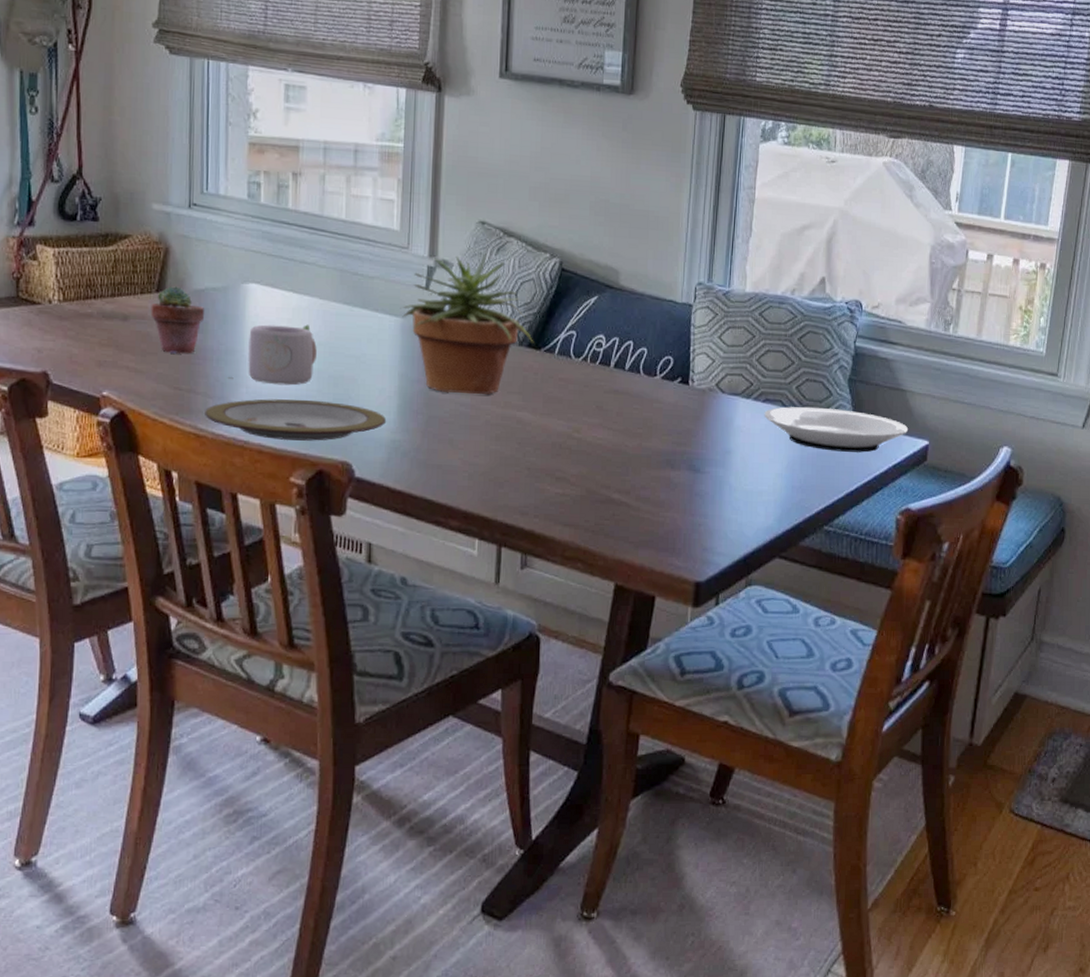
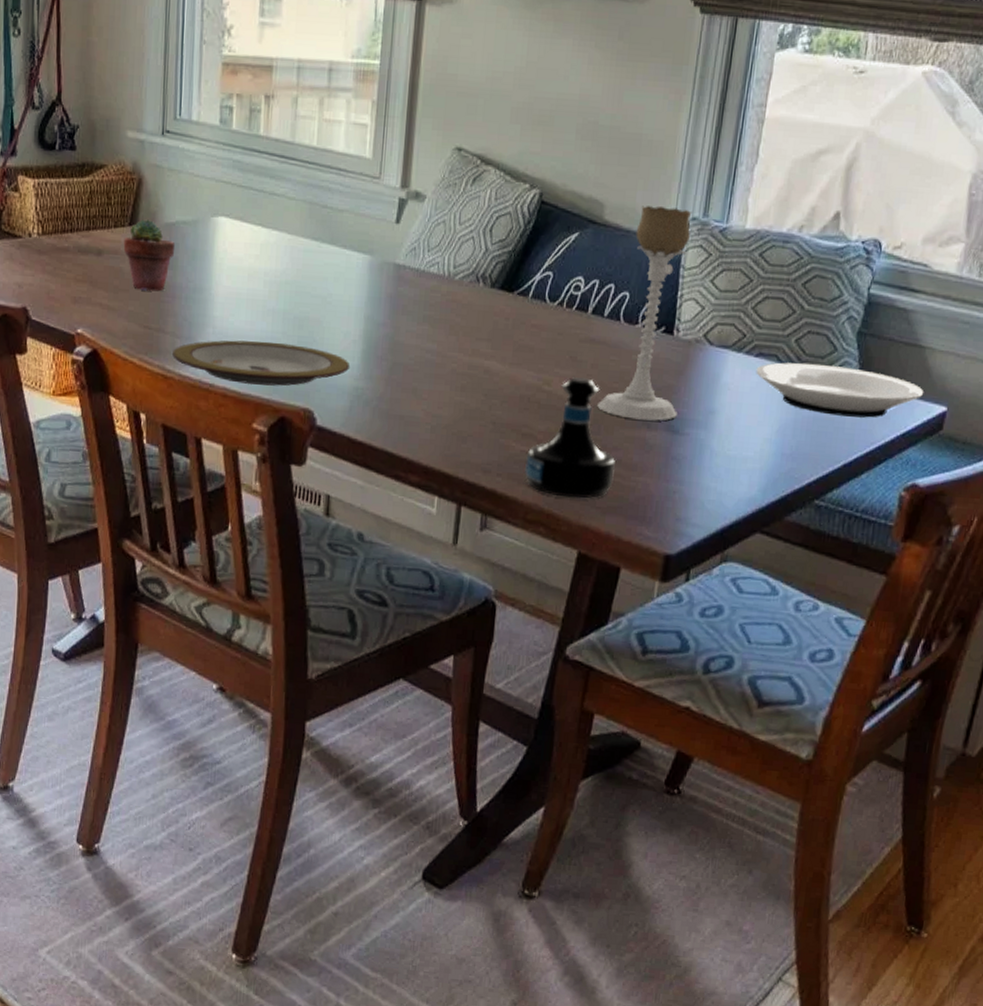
mug: present [228,324,317,386] -> none [196,261,283,327]
potted plant: present [400,253,533,395] -> none [368,184,506,341]
tequila bottle: none [561,425,645,535] -> present [525,377,616,499]
candle holder: none [624,272,698,462] -> present [597,205,692,421]

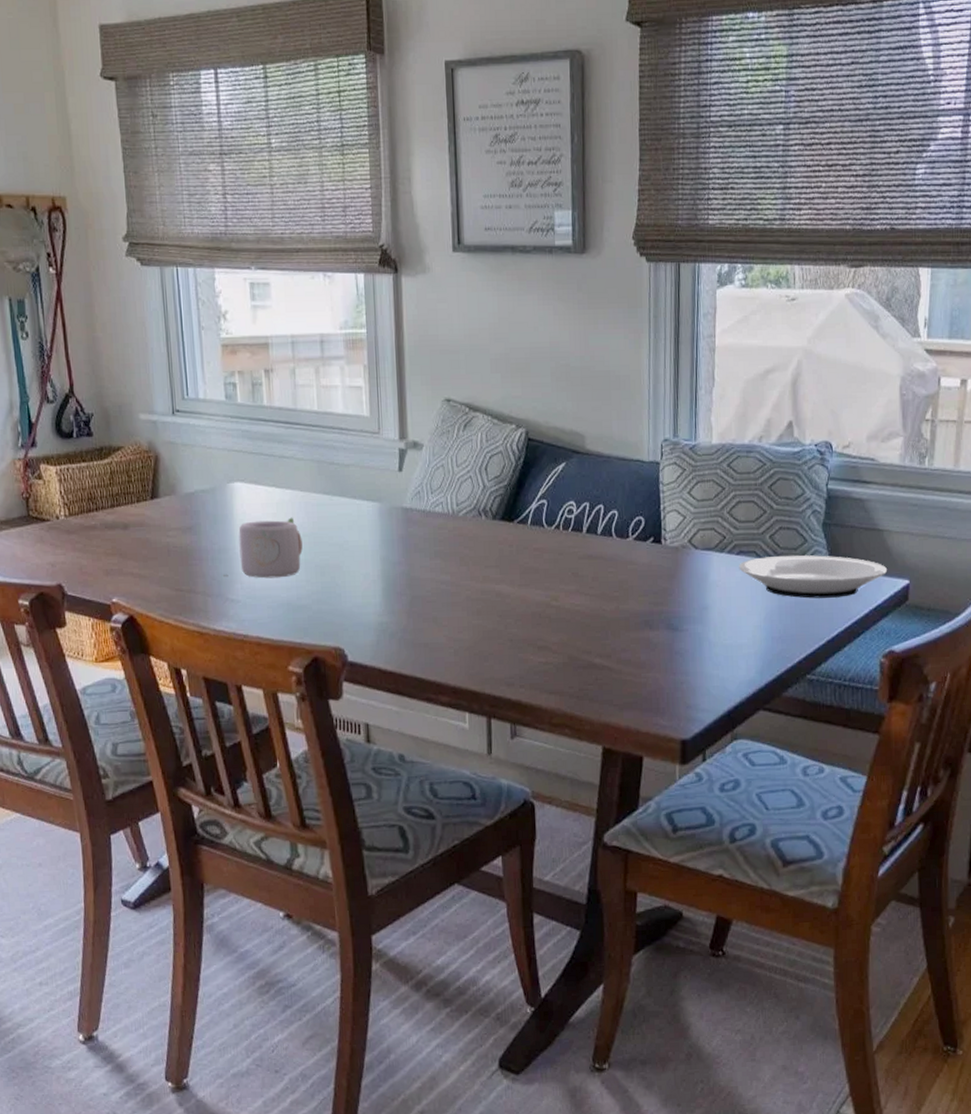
potted succulent: present [123,219,176,292] -> none [147,492,197,557]
plate: present [172,340,351,386] -> none [205,590,373,631]
mug: none [196,261,283,327] -> present [223,517,303,579]
tequila bottle: present [525,377,616,499] -> none [544,590,627,700]
candle holder: present [597,205,692,421] -> none [602,432,675,622]

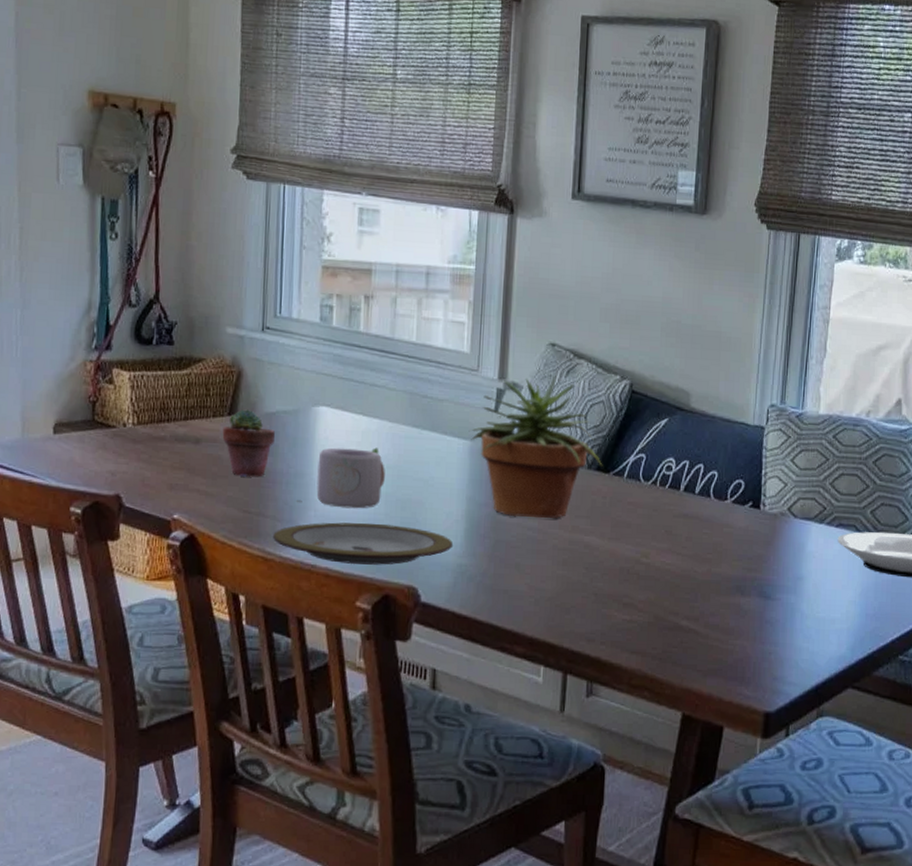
potted succulent: none [147,492,197,557] -> present [222,409,276,477]
plate: none [205,590,373,631] -> present [273,522,454,565]
potted plant: none [376,431,506,573] -> present [468,376,602,519]

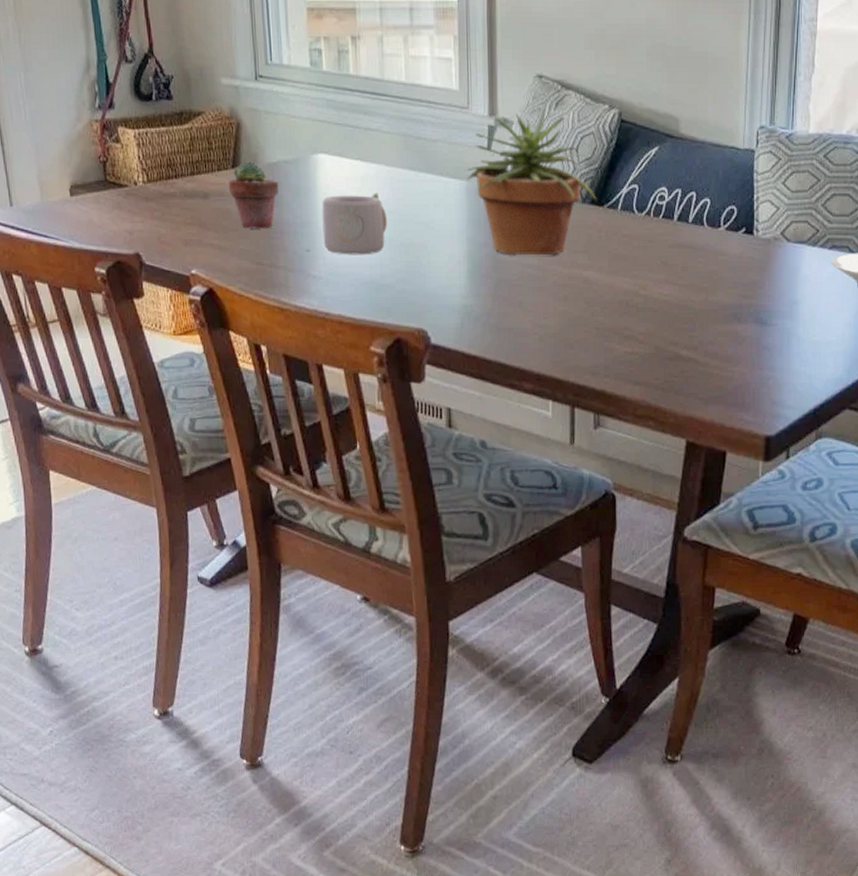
plate: present [273,522,454,565] -> none [286,270,458,310]

